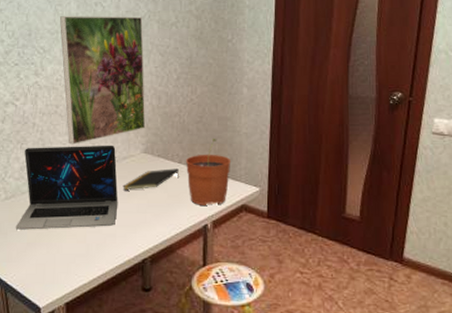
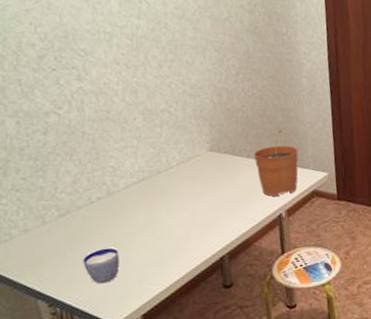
laptop: present [15,145,118,230] -> none [74,146,188,248]
cup: none [20,234,52,267] -> present [83,247,120,284]
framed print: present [60,16,146,145] -> none [100,13,209,151]
notepad: present [122,168,179,189] -> none [191,163,248,190]

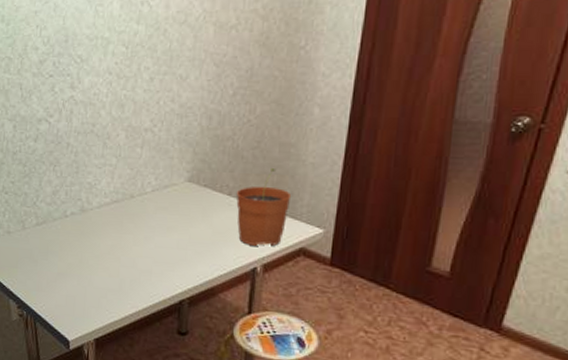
cup: present [83,247,120,284] -> none [51,264,83,299]

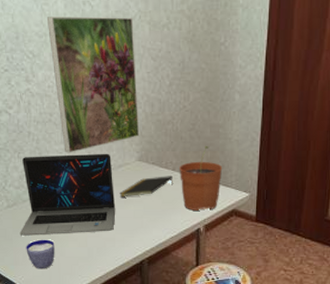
laptop: none [46,170,157,262] -> present [19,153,115,236]
cup: none [51,264,83,299] -> present [26,239,55,269]
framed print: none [100,17,197,169] -> present [47,16,140,153]
notepad: none [162,201,228,223] -> present [119,176,173,196]

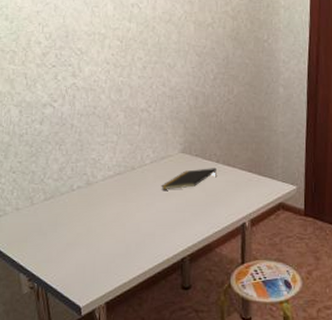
laptop: present [19,153,115,236] -> none [55,145,156,230]
cup: present [26,239,55,269] -> none [60,234,91,267]
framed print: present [47,16,140,153] -> none [97,17,183,145]
plant pot: present [180,146,223,210] -> none [224,138,268,204]

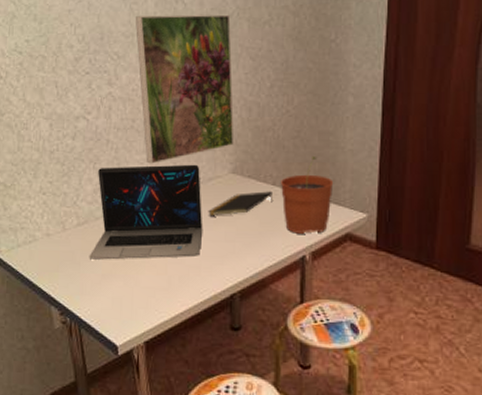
laptop: none [55,145,156,230] -> present [89,164,202,260]
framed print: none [97,17,183,145] -> present [136,14,234,164]
plant pot: none [224,138,268,204] -> present [281,157,334,234]

